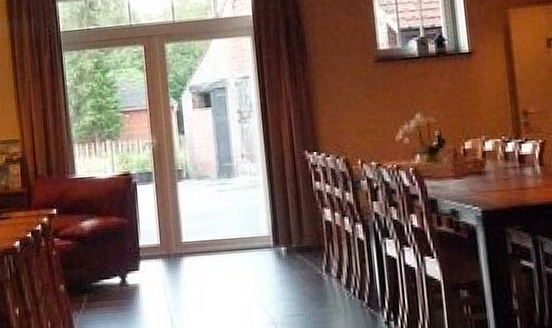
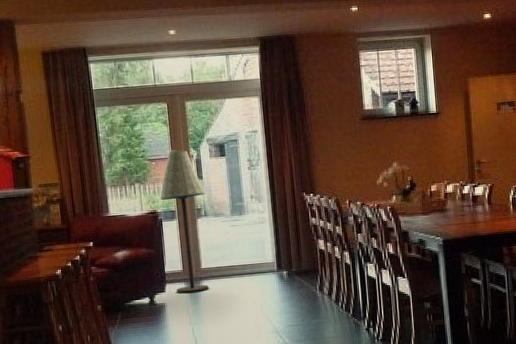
floor lamp: none [134,99,191,273] -> present [160,149,209,294]

